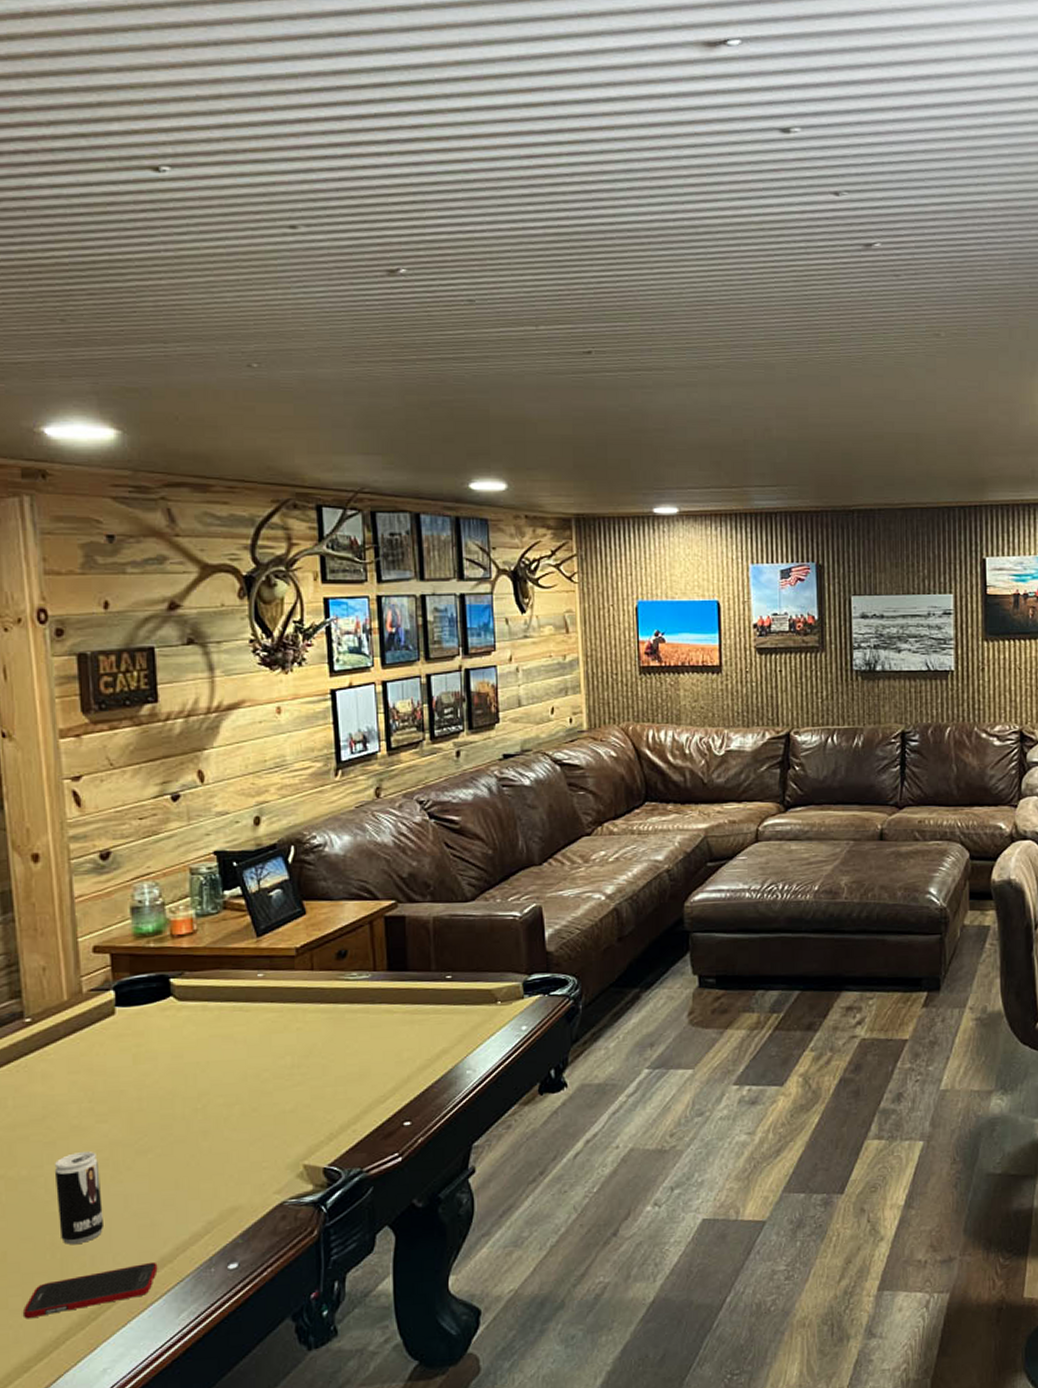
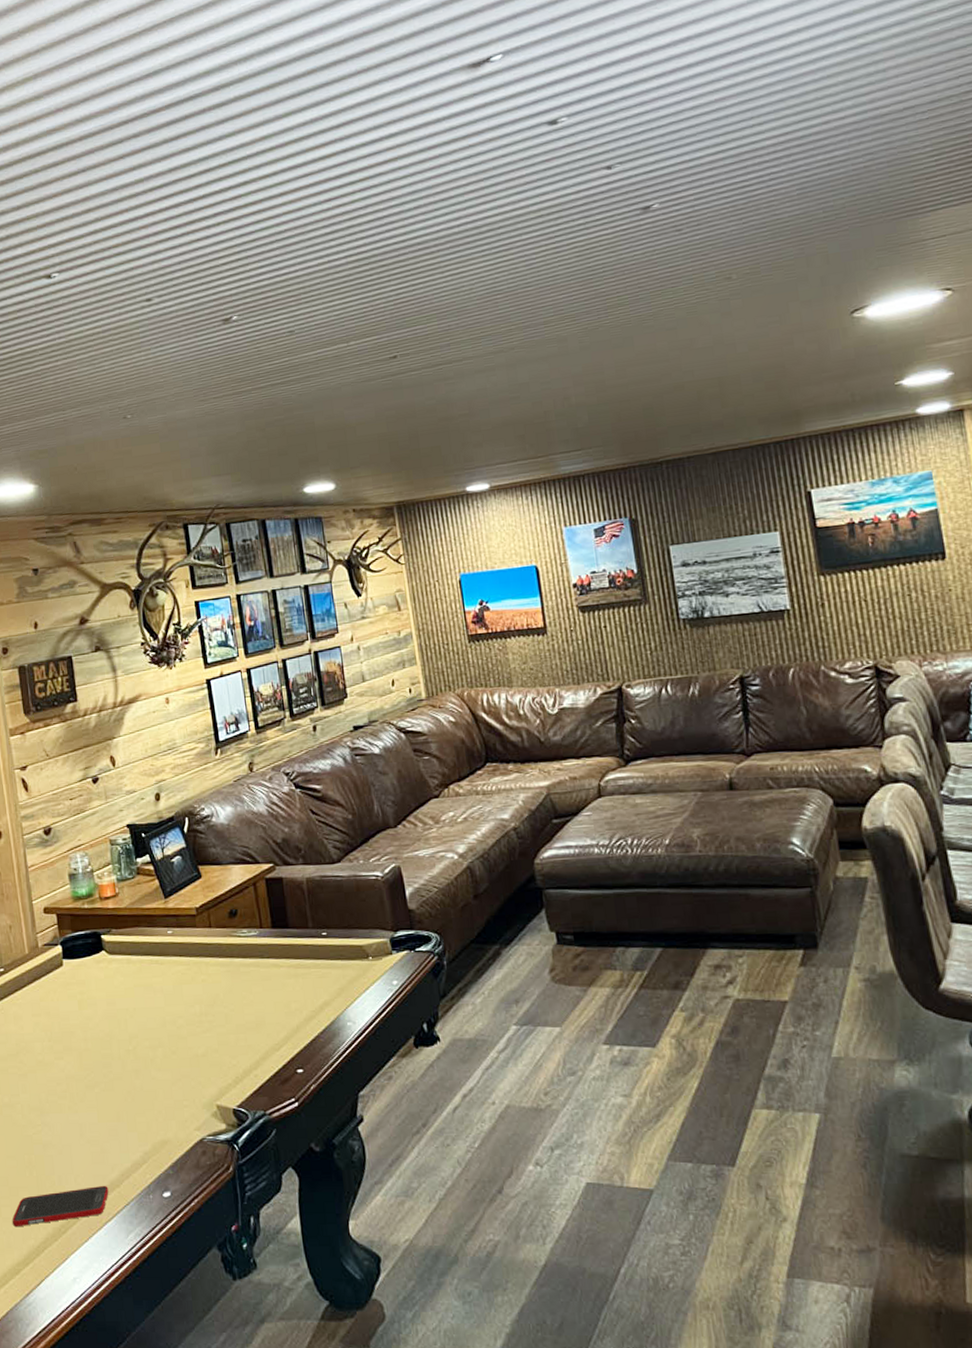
beverage can: present [54,1151,103,1245] -> none [27,1084,66,1165]

